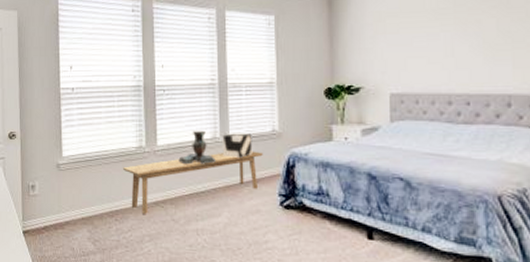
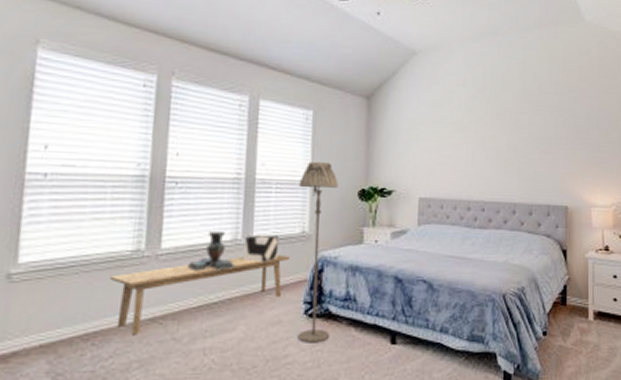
floor lamp: none [266,63,304,233] -> present [298,161,338,343]

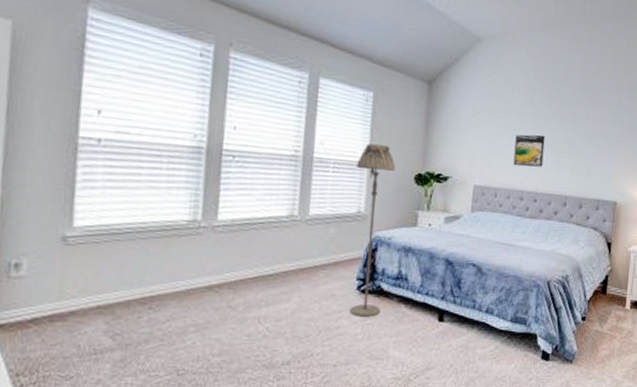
bench: present [110,254,290,334] -> none [167,232,345,300]
decorative urn: present [187,232,236,272] -> none [244,206,292,244]
decorative cube: present [243,234,280,262] -> none [299,211,335,239]
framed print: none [457,142,488,176] -> present [513,134,545,167]

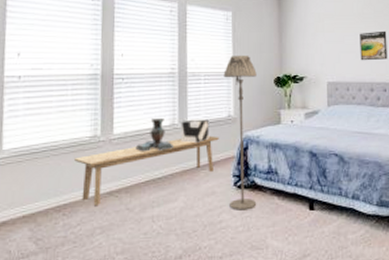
bench: none [167,232,345,300] -> present [74,135,219,205]
decorative urn: none [244,206,292,244] -> present [135,118,175,152]
decorative cube: none [299,211,335,239] -> present [180,119,210,143]

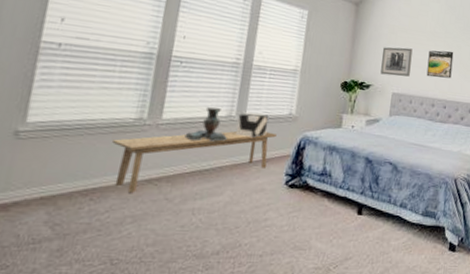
floor lamp: present [223,55,257,211] -> none [277,54,325,210]
wall art: none [311,34,343,65] -> present [380,47,413,77]

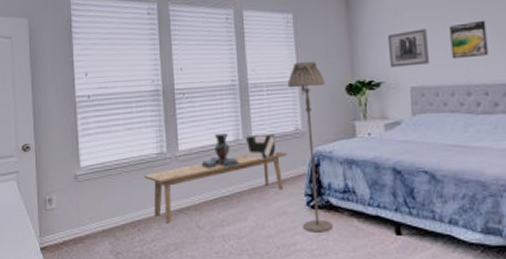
floor lamp: none [277,54,325,210] -> present [287,61,332,232]

